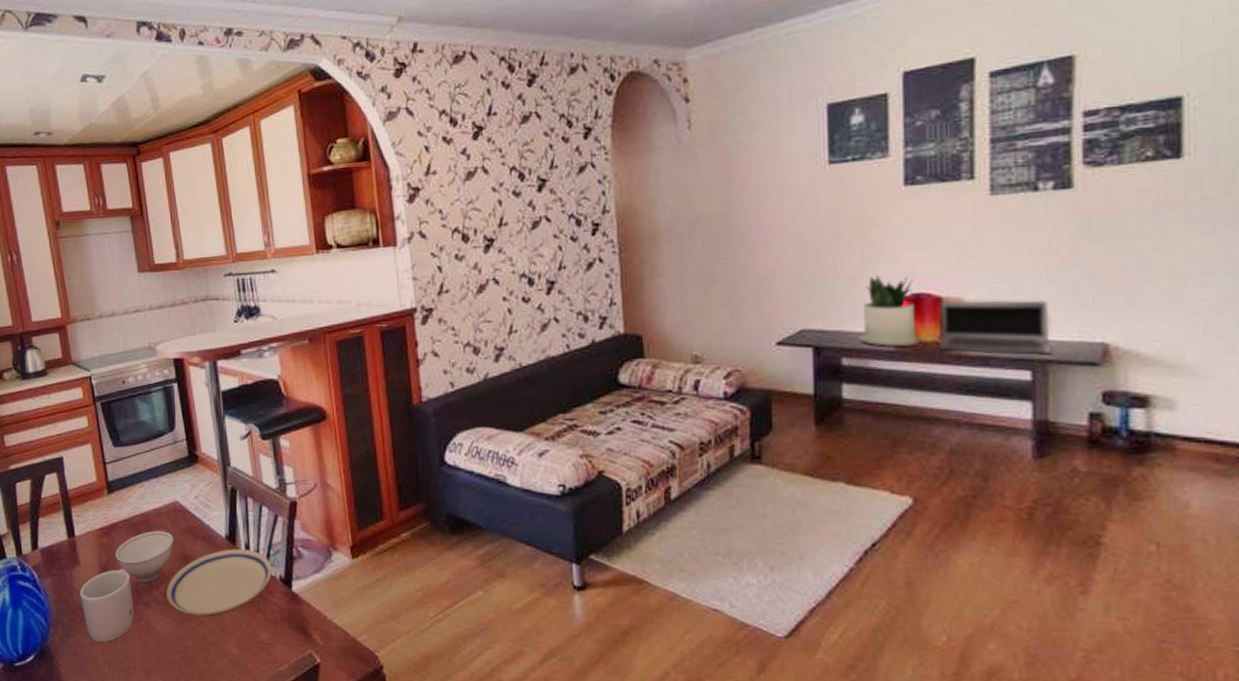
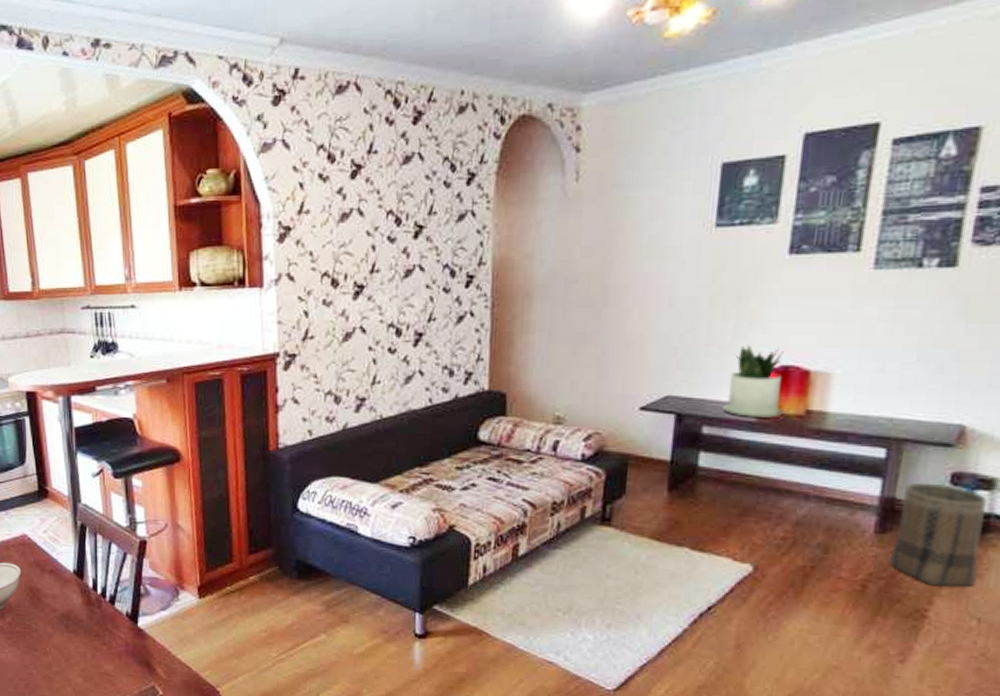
plate: present [166,549,272,616] -> none [12,583,119,647]
laptop: present [938,300,1052,357] -> none [799,374,913,435]
basket: none [1053,403,1147,511] -> present [890,482,987,588]

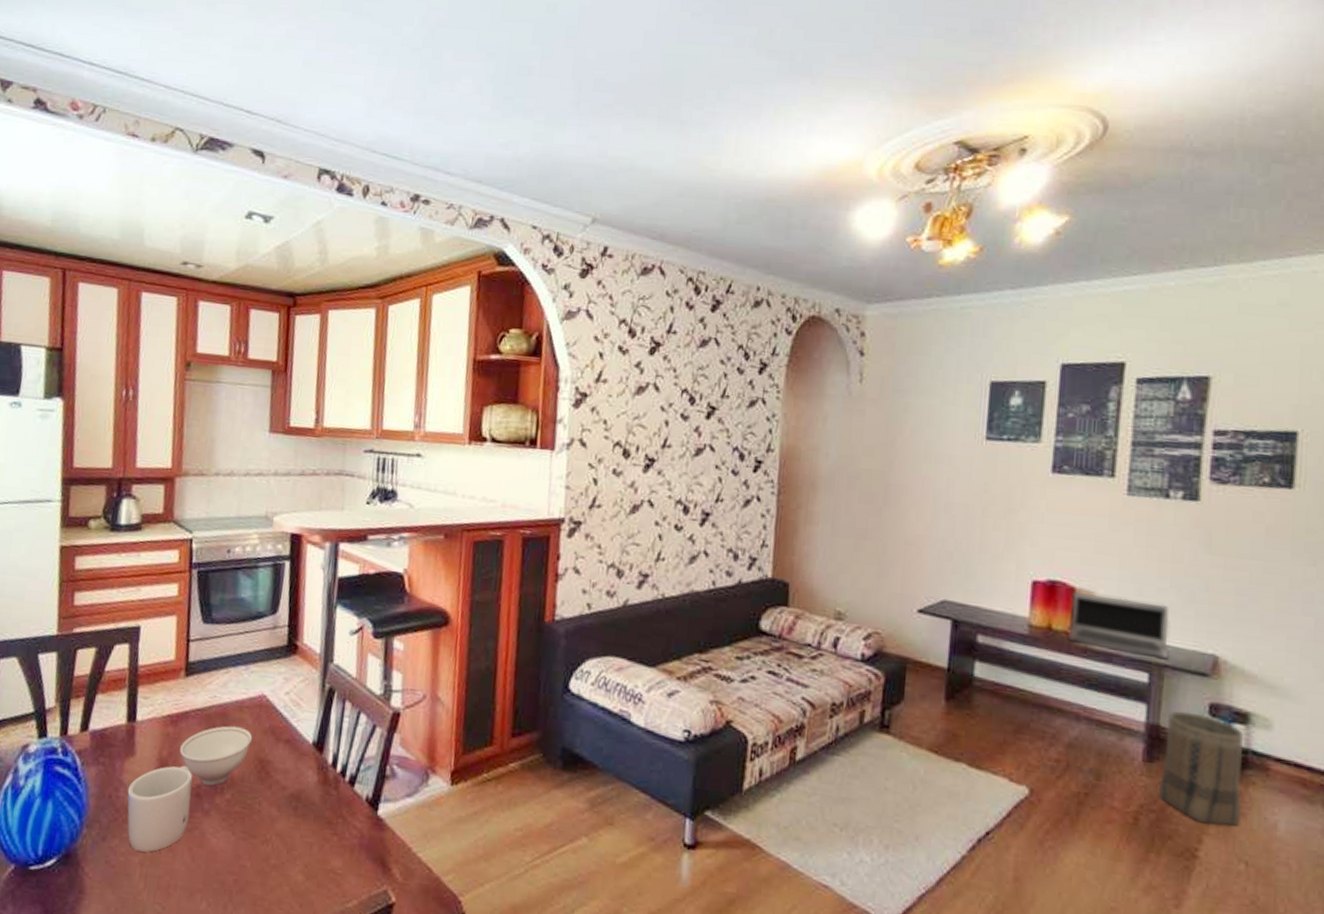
planter: present [723,345,784,418] -> none [996,557,1053,632]
laptop: none [799,374,913,435] -> present [1067,592,1169,661]

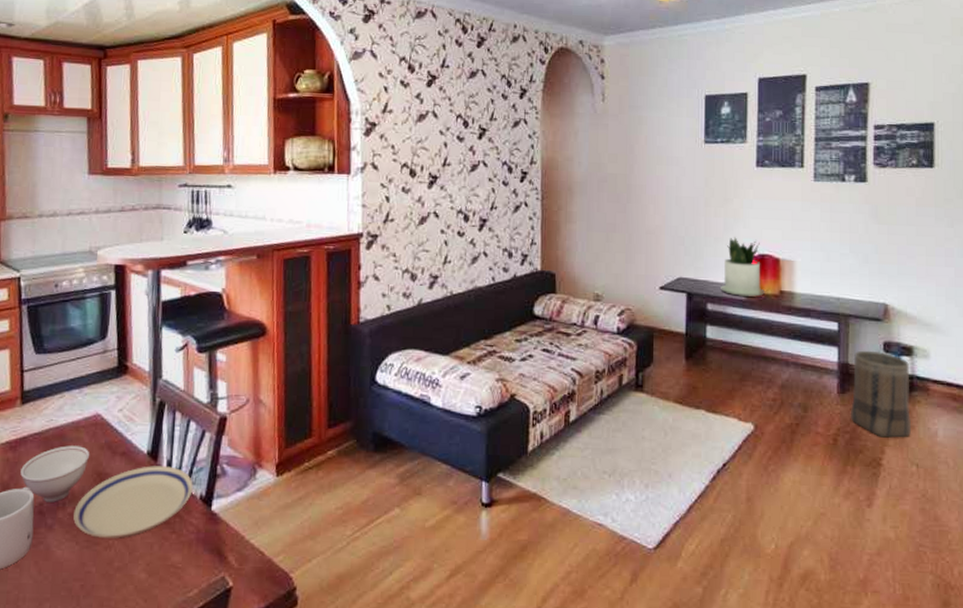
plate: none [231,757,360,834] -> present [73,466,193,538]
planter: none [996,557,1053,632] -> present [721,237,765,297]
laptop: present [1067,592,1169,661] -> none [775,262,852,312]

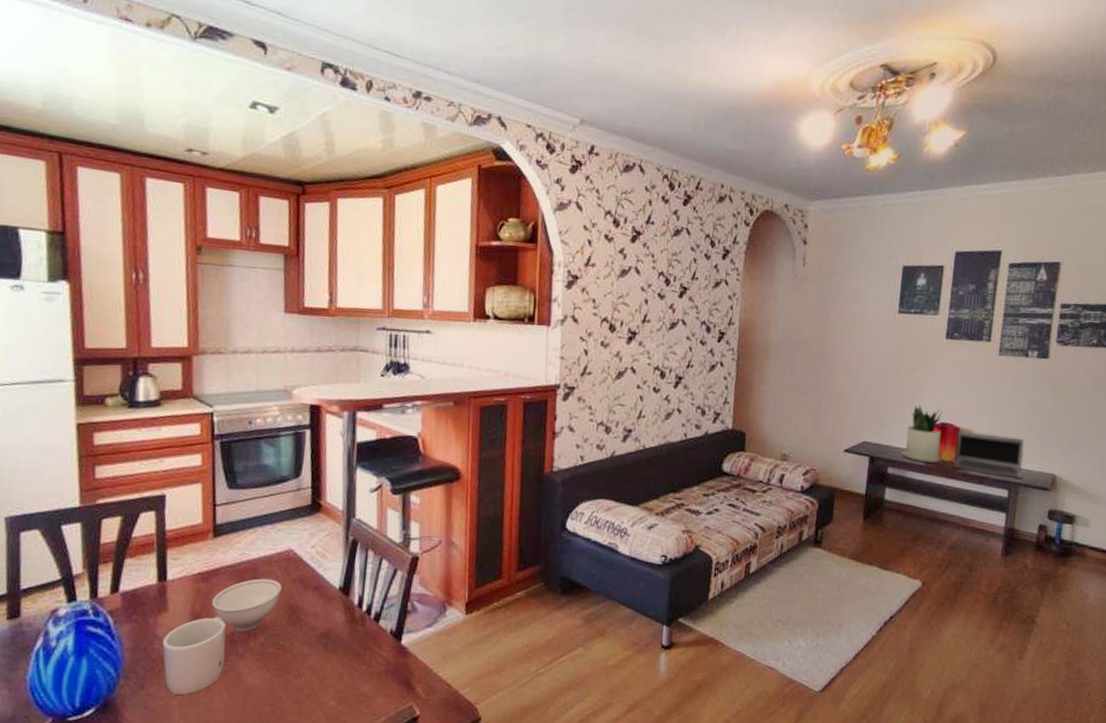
plate: present [73,466,193,538] -> none [265,600,384,668]
laptop: none [775,262,852,312] -> present [952,431,1024,480]
basket: present [851,350,911,438] -> none [1011,517,1070,599]

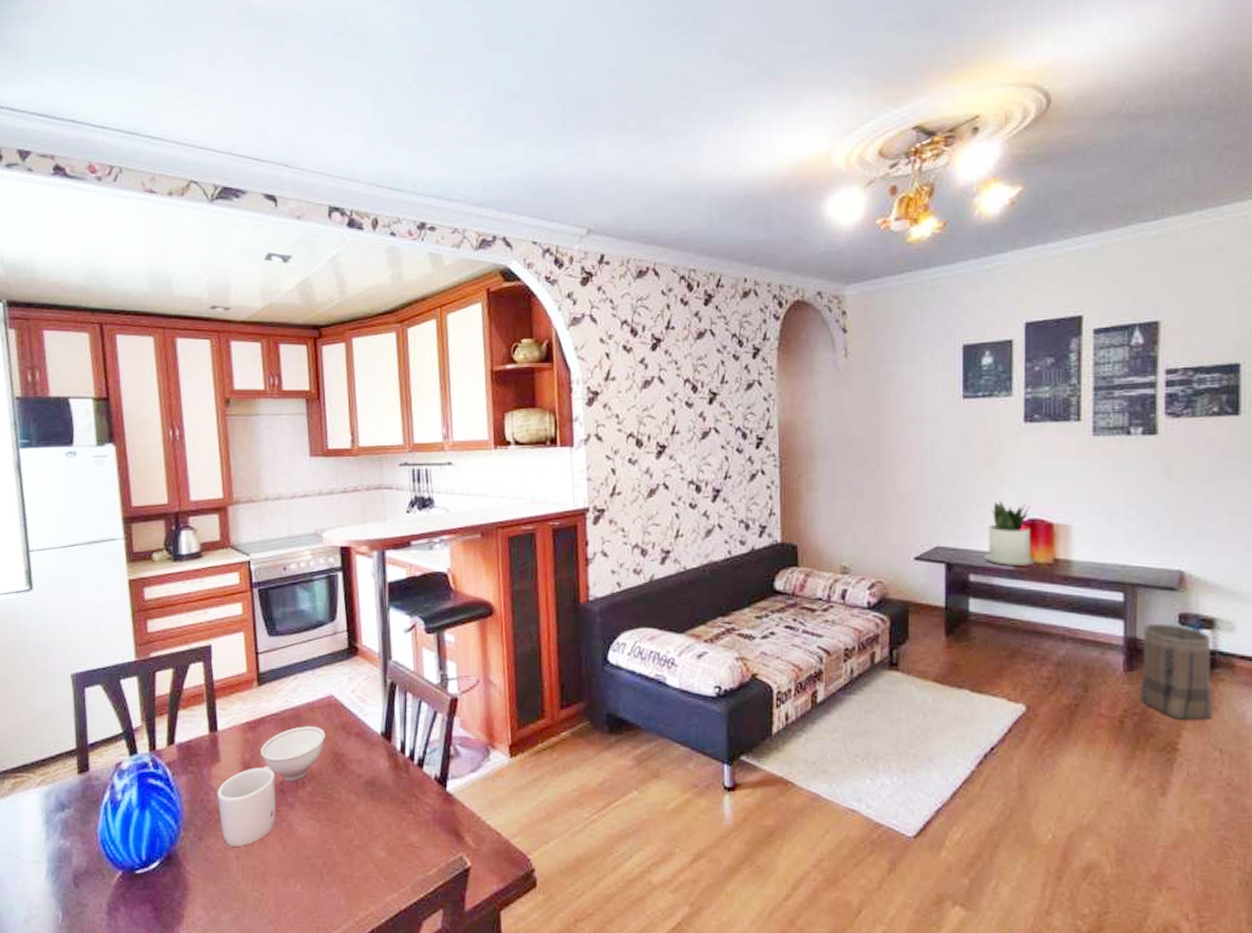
laptop: present [952,431,1024,480] -> none [1049,526,1140,581]
basket: none [1011,517,1070,599] -> present [1140,623,1213,720]

